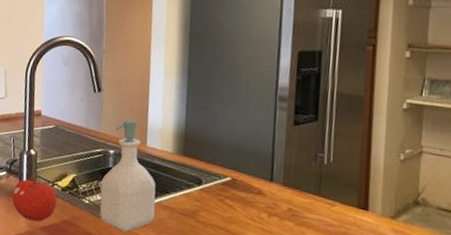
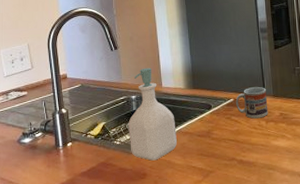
fruit: present [11,176,58,222] -> none [50,132,92,170]
cup: none [233,167,275,209] -> present [236,87,268,119]

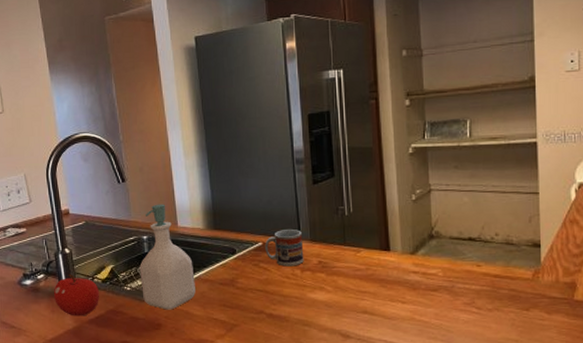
fruit: none [50,132,92,170] -> present [53,274,100,316]

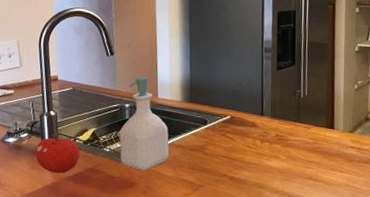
cup: present [265,229,304,267] -> none [232,106,265,138]

